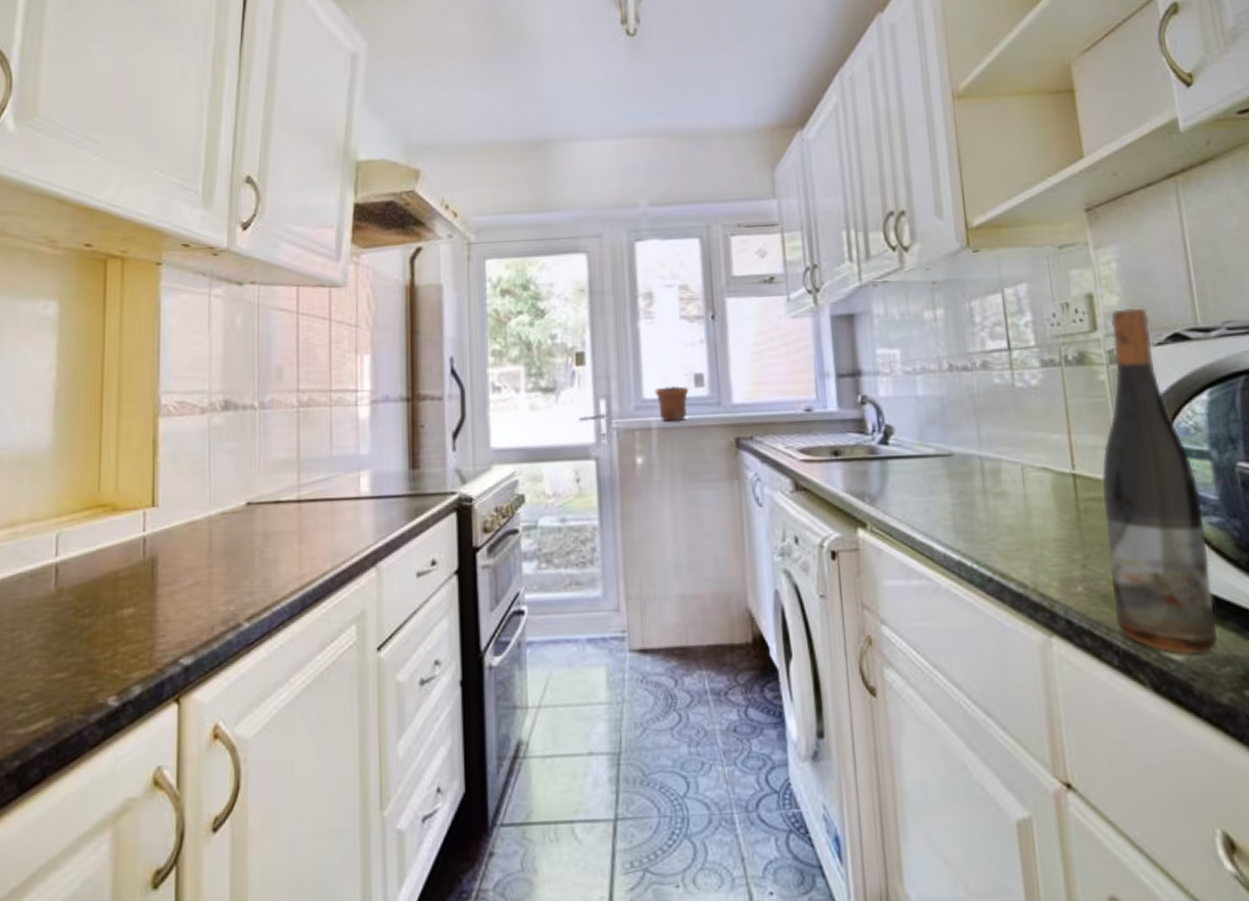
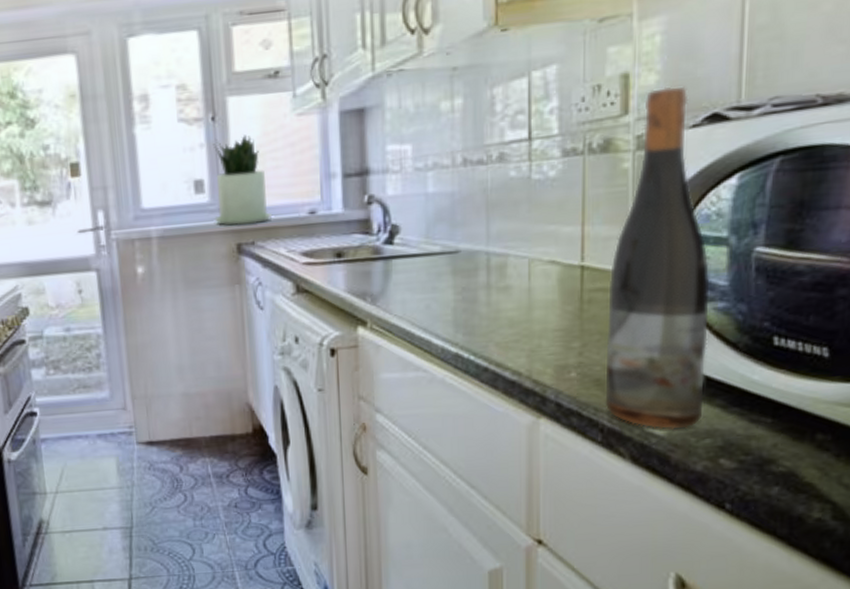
planter: present [655,386,689,422] -> none [154,193,189,231]
planter: none [712,333,770,419] -> present [212,135,273,226]

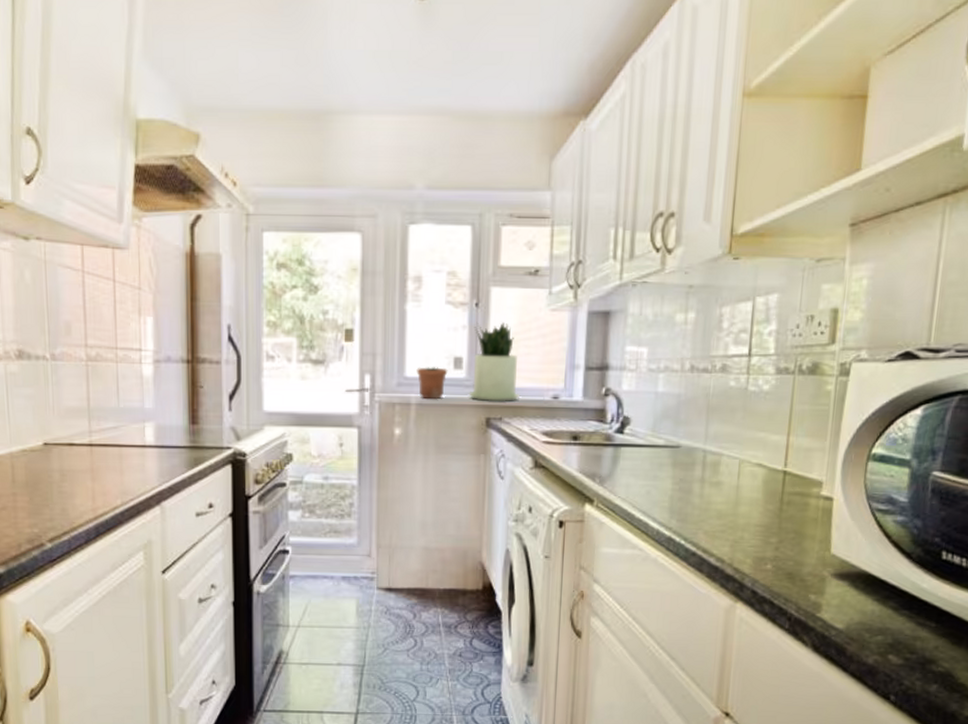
planter: none [154,193,189,231] -> present [416,367,448,400]
wine bottle: present [605,86,710,429] -> none [794,324,893,625]

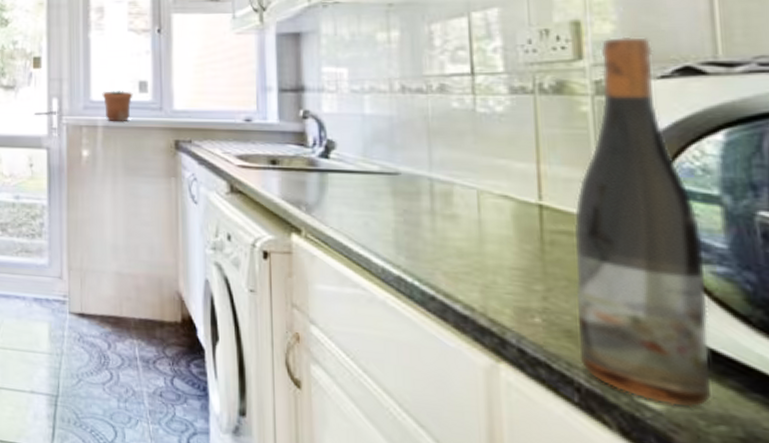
planter: present [469,322,521,401] -> none [155,47,210,124]
wine bottle: none [794,324,893,625] -> present [573,36,711,408]

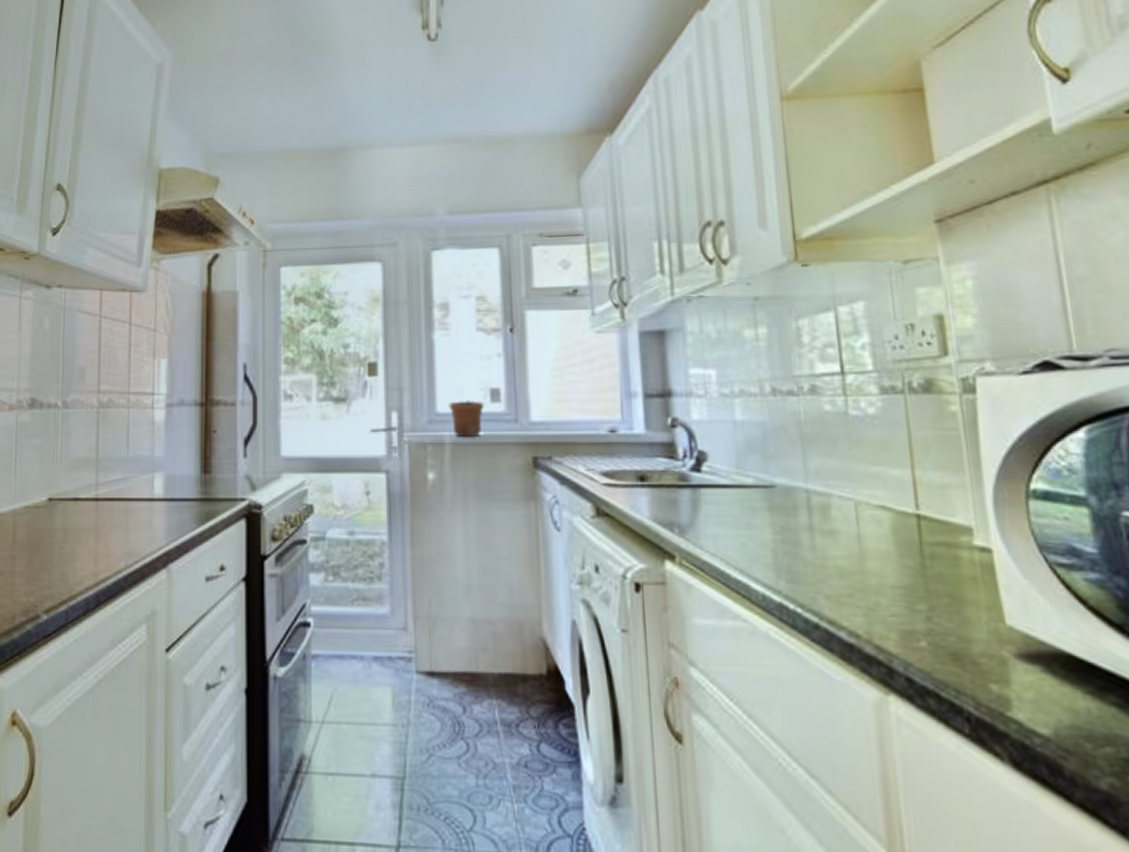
wine bottle: present [573,36,711,408] -> none [951,330,1094,730]

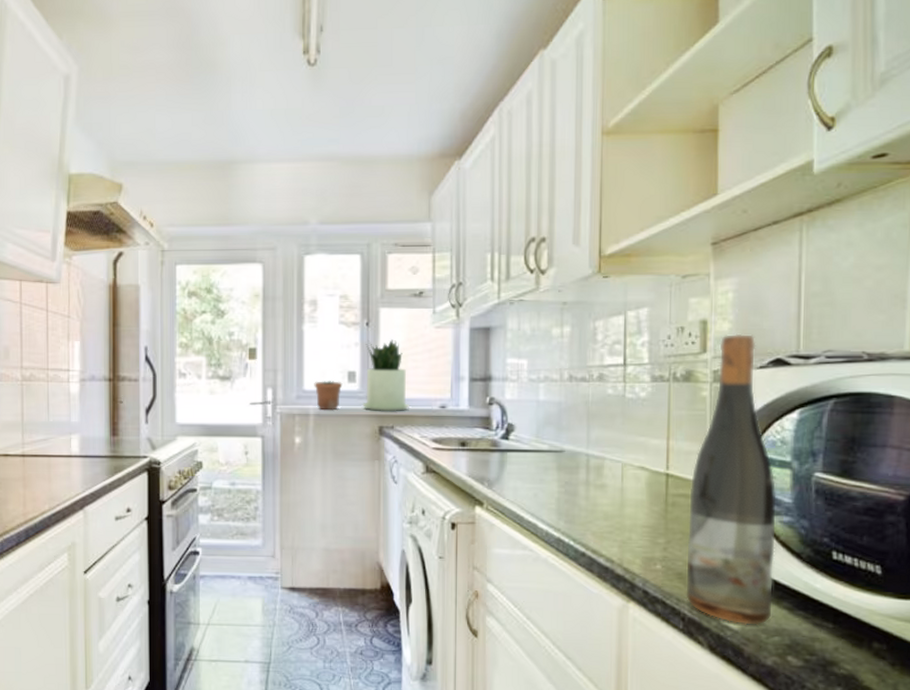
planter: none [510,348,571,437] -> present [362,339,410,411]
wine bottle: none [951,330,1094,730] -> present [686,333,777,625]

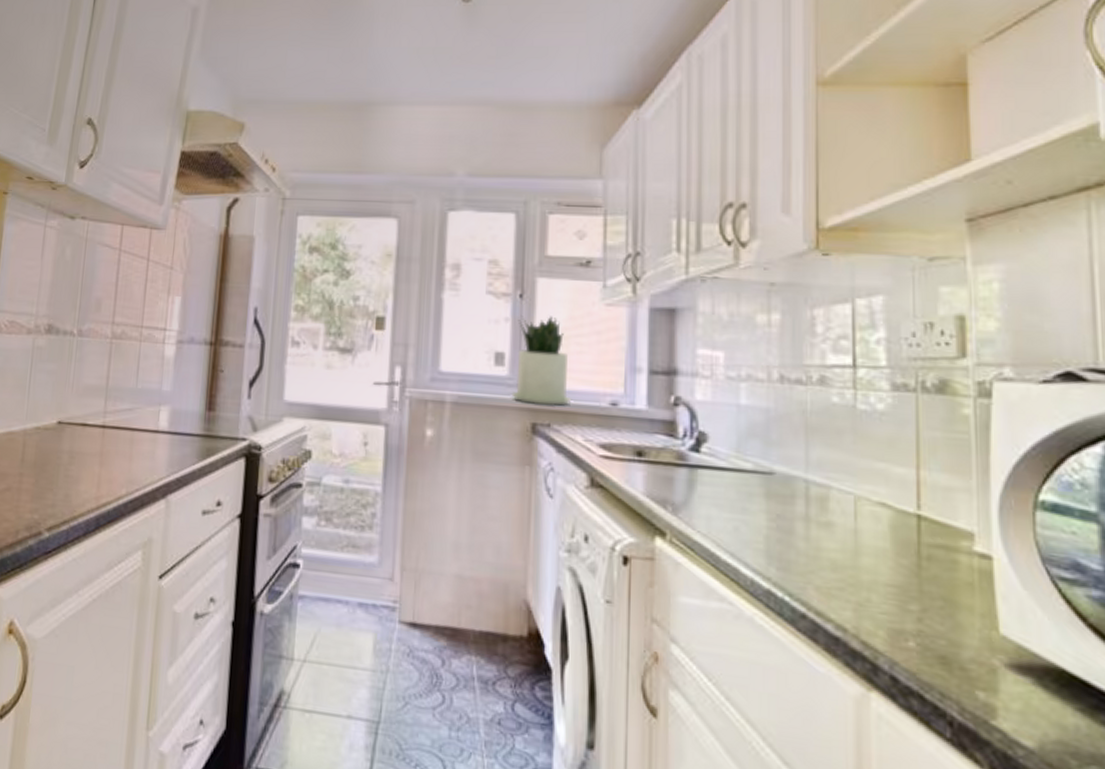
planter: present [314,381,343,411] -> none [452,361,488,399]
wine bottle: present [686,333,777,625] -> none [951,335,1084,745]

